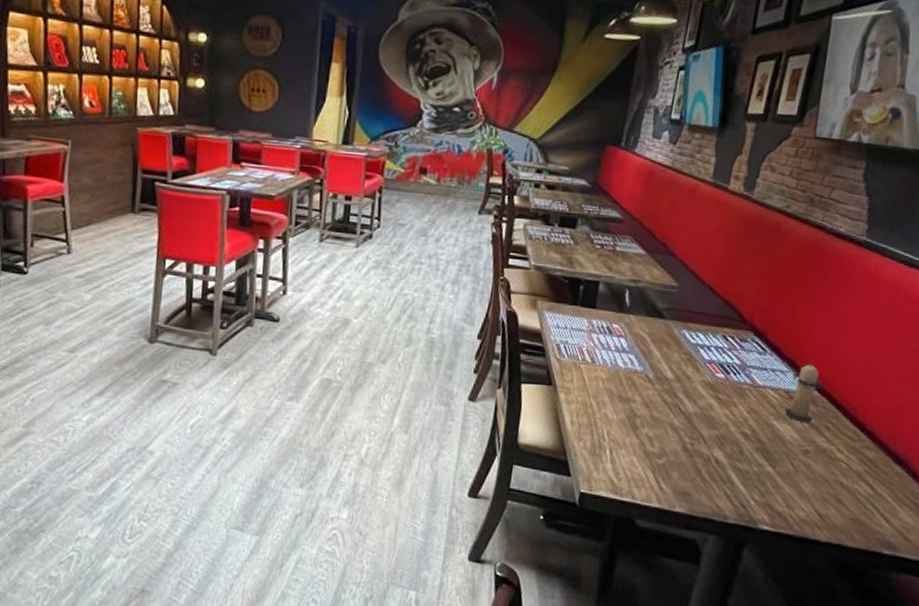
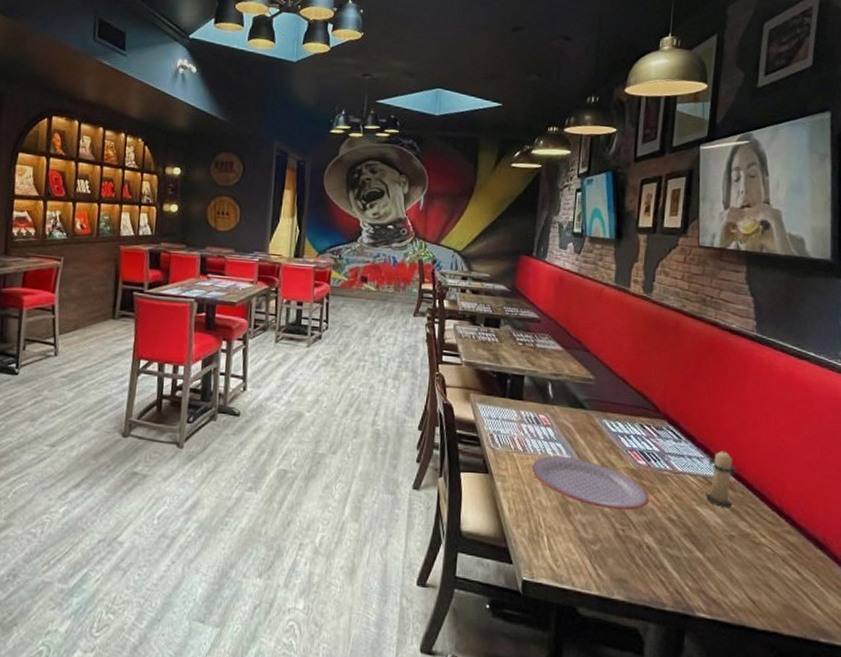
plate: none [599,368,724,425] -> present [532,456,649,510]

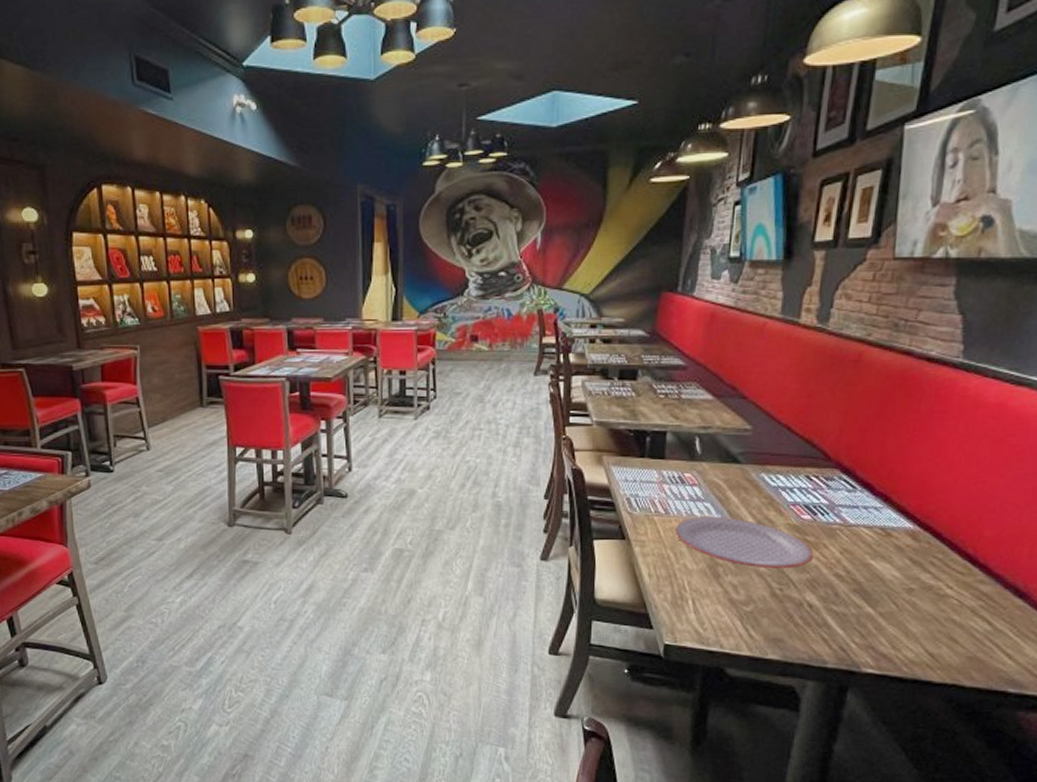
candle: present [705,448,737,507] -> none [881,495,924,559]

